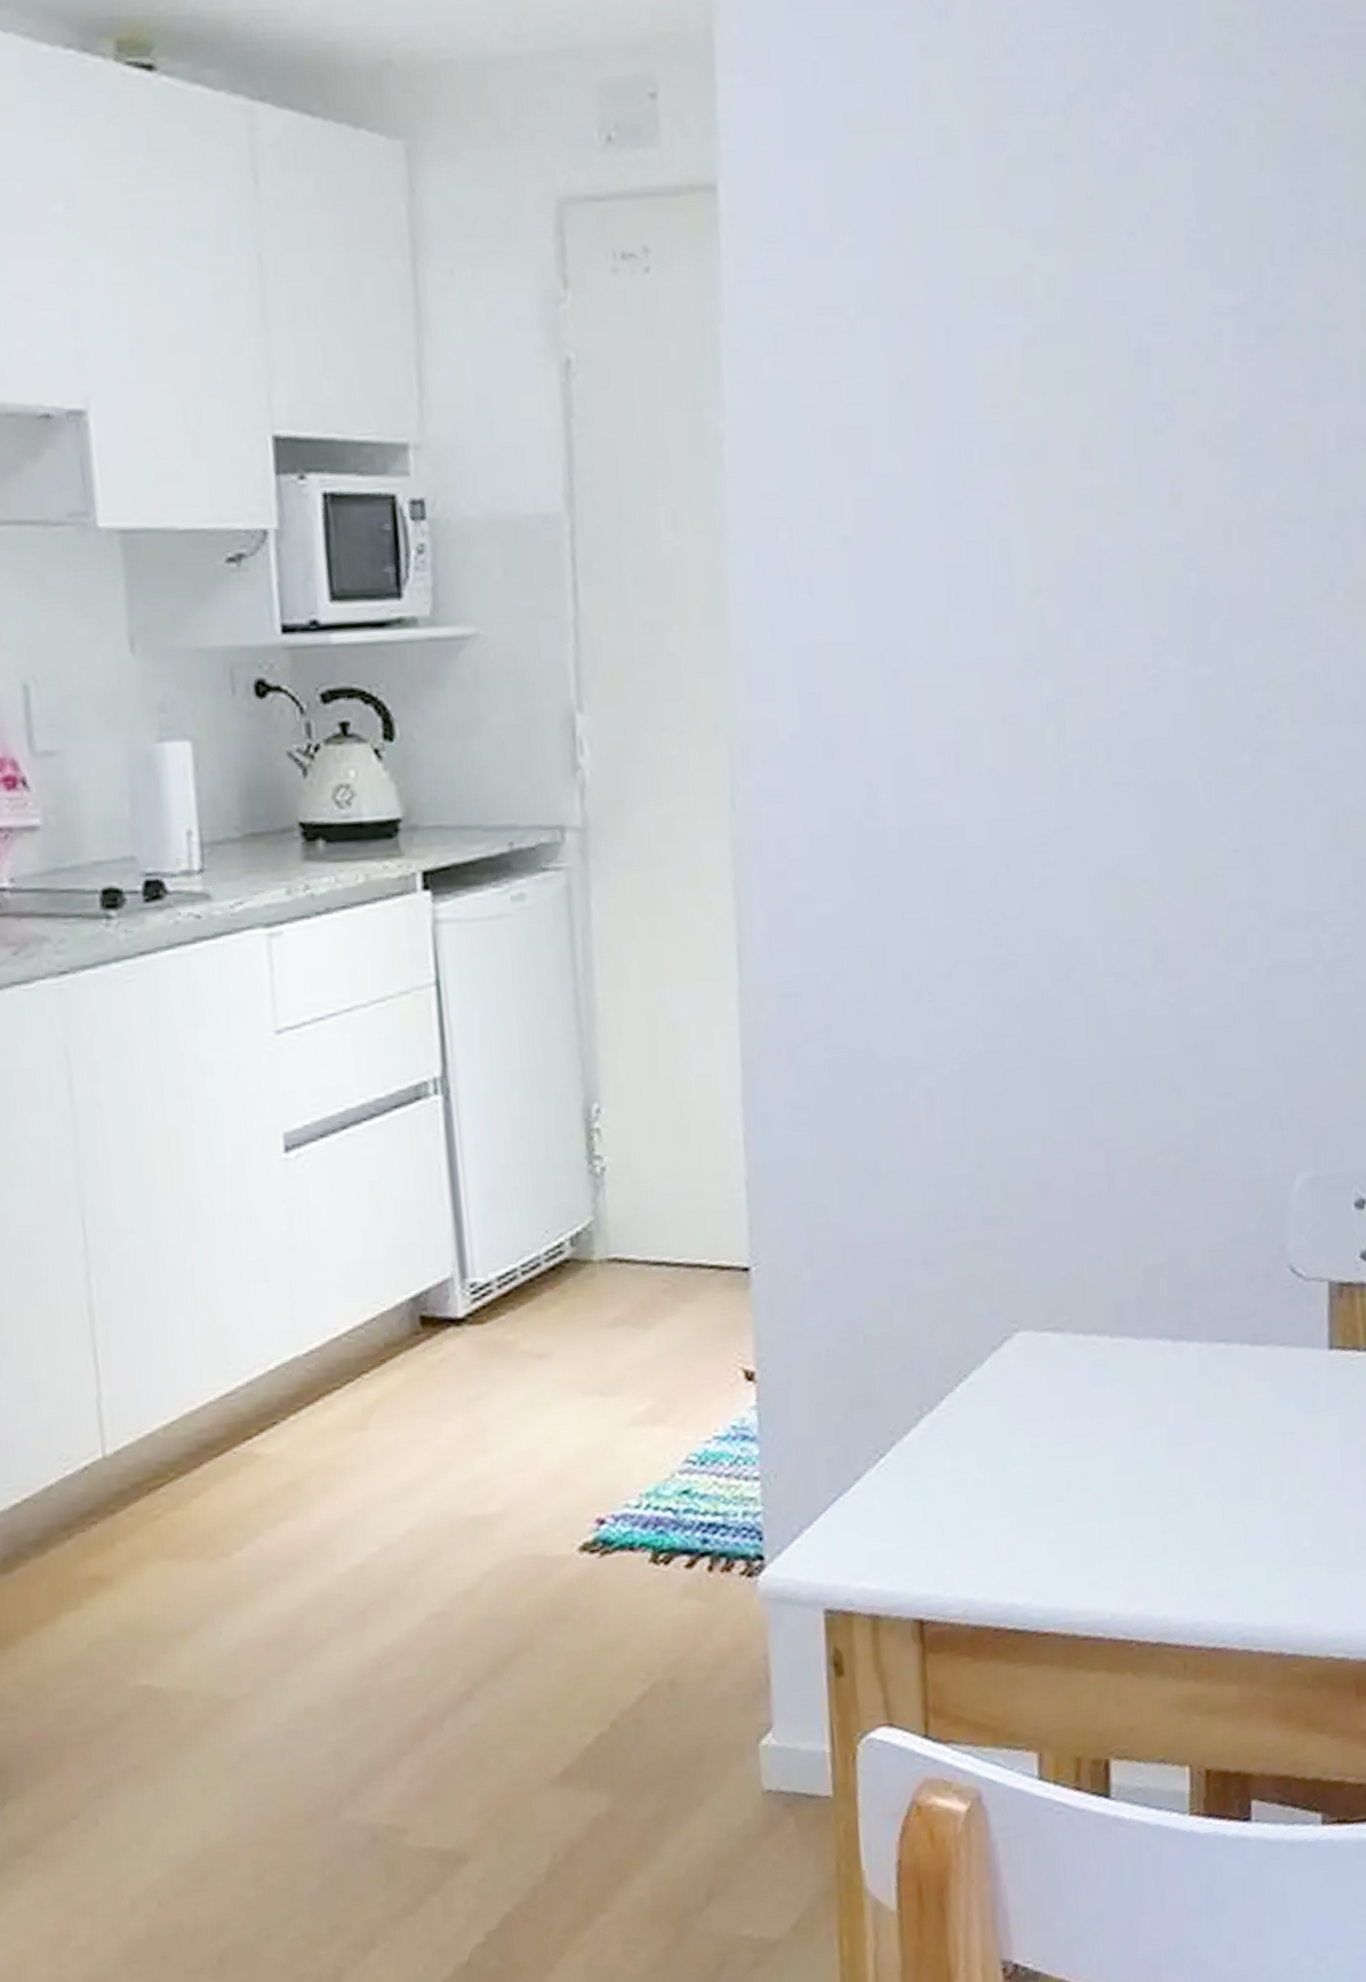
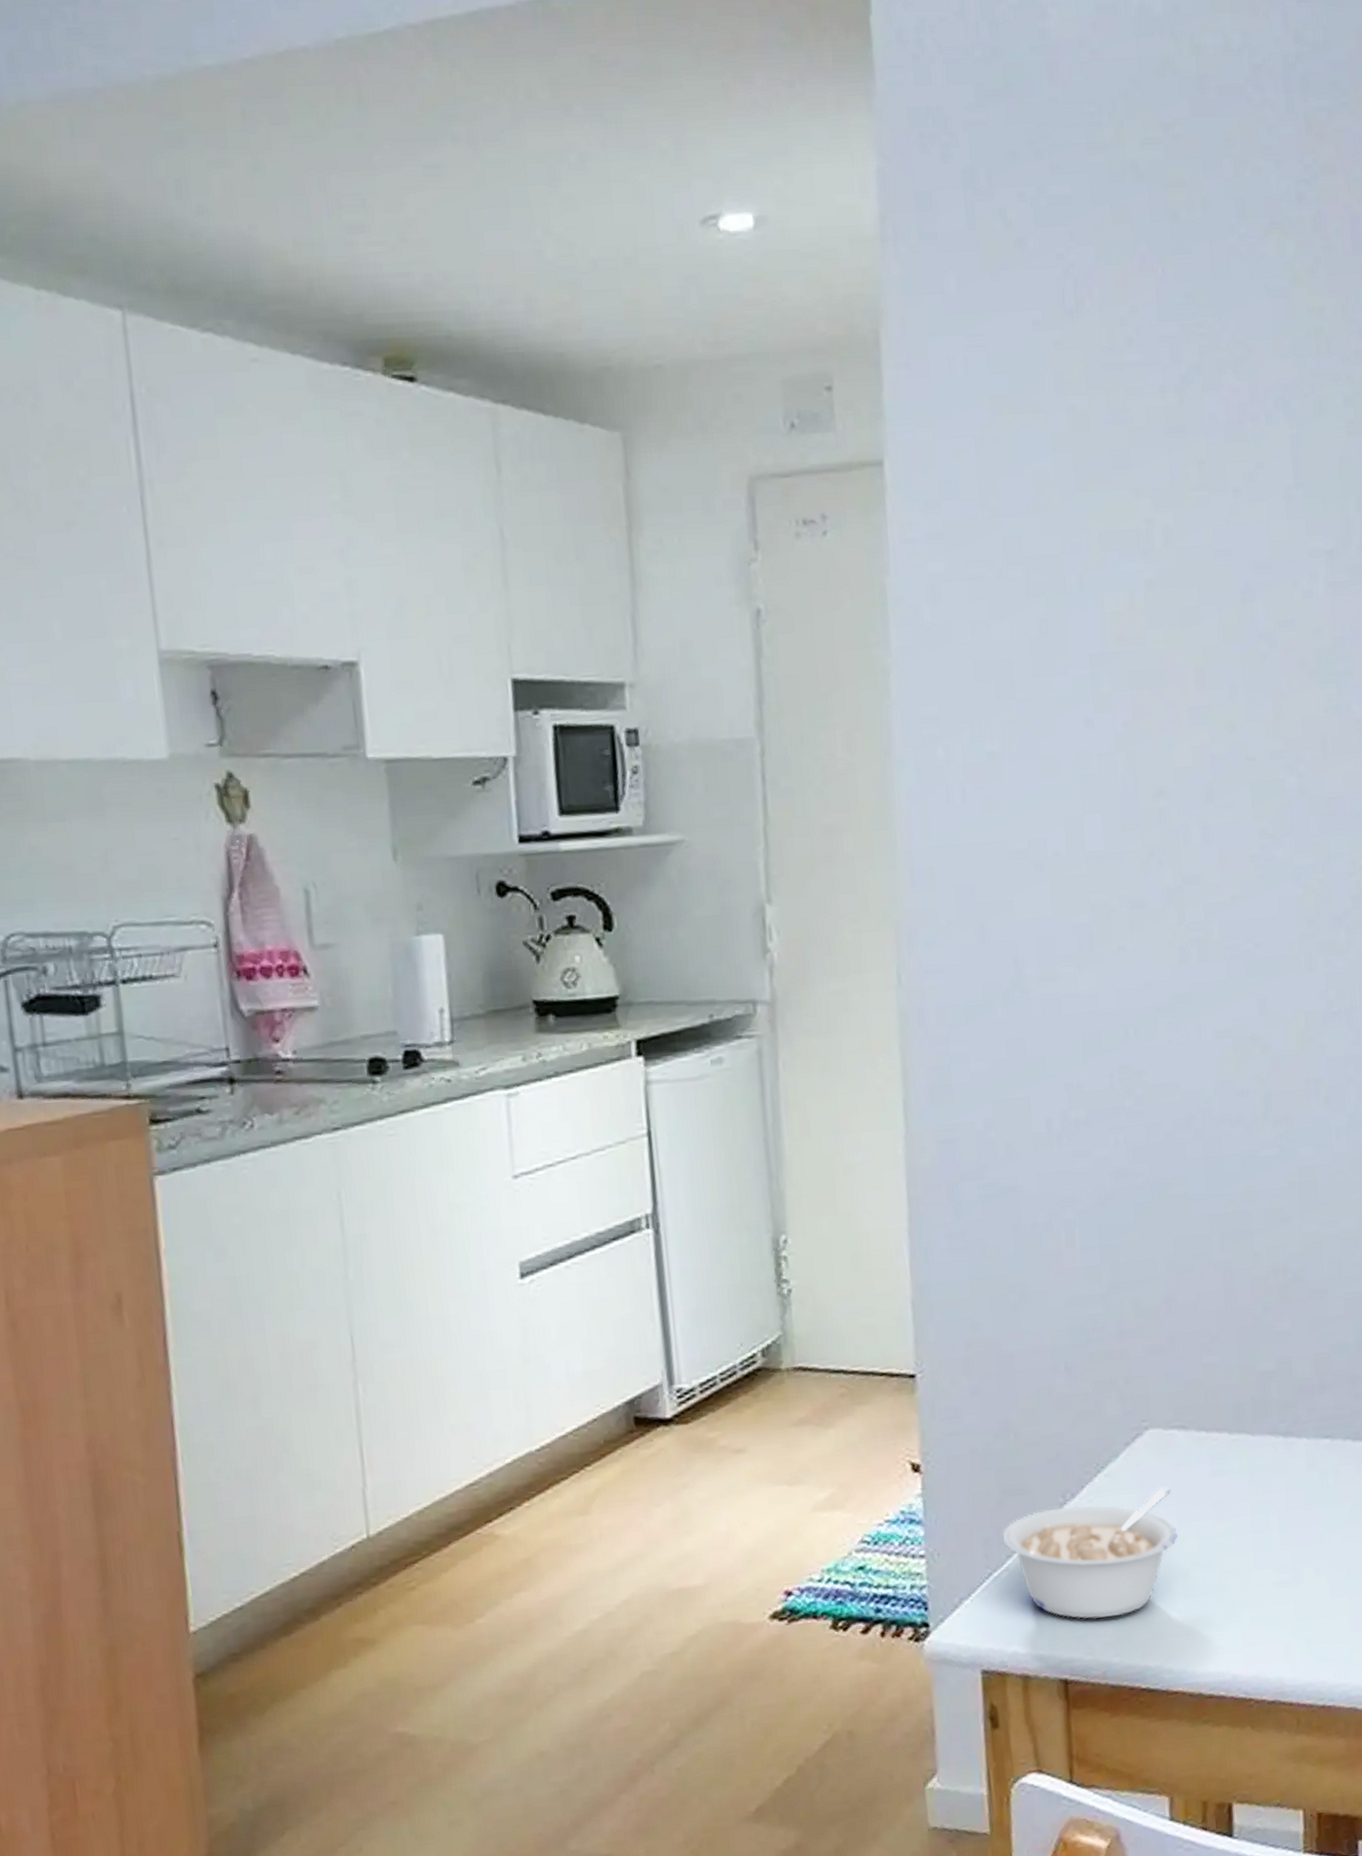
legume: none [849,1398,1052,1551] -> present [1002,1487,1179,1620]

